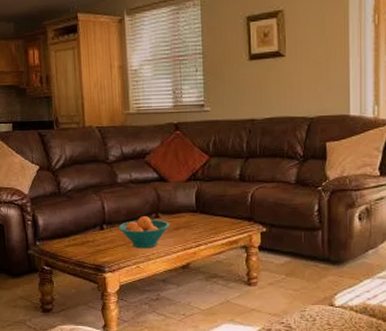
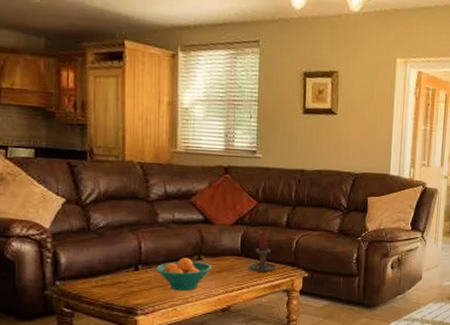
candle holder: none [204,185,233,228] -> present [248,231,276,272]

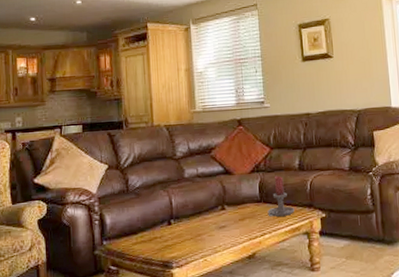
fruit bowl: present [156,258,213,291] -> none [186,209,236,242]

